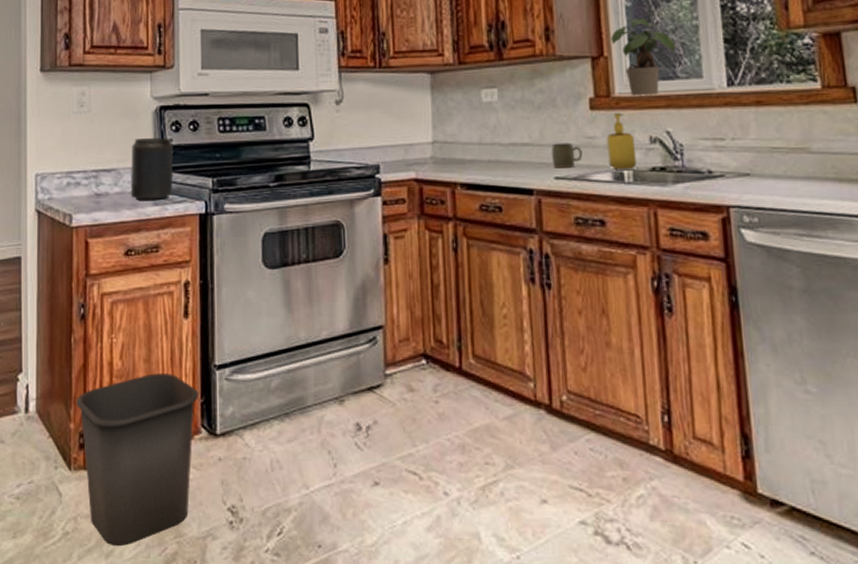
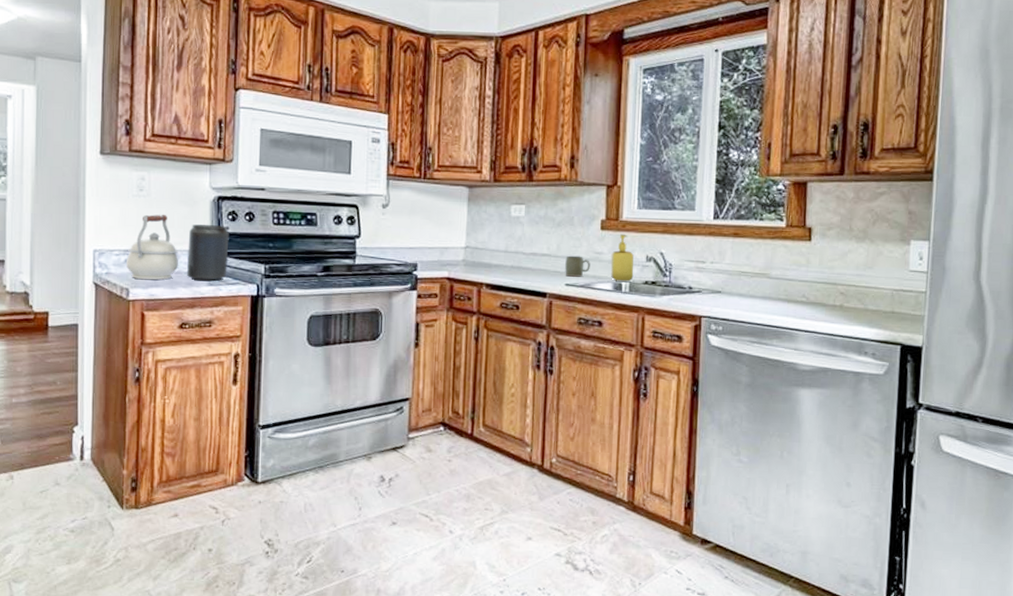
kettle: none [68,130,123,204] -> present [125,214,179,281]
waste bin: present [77,373,199,546] -> none [130,430,244,570]
potted plant: present [610,18,676,96] -> none [624,156,677,222]

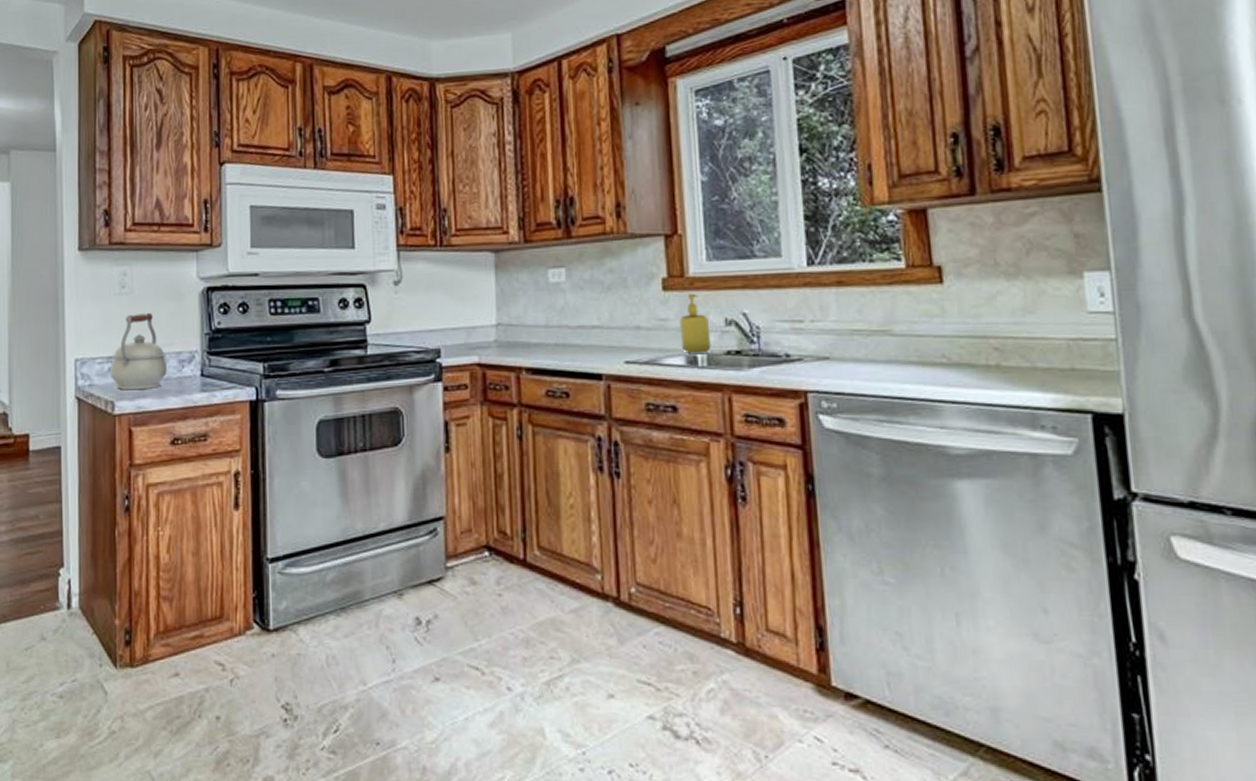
soda can: present [186,224,229,282] -> none [176,320,222,387]
mug: present [565,255,590,277] -> none [622,325,654,352]

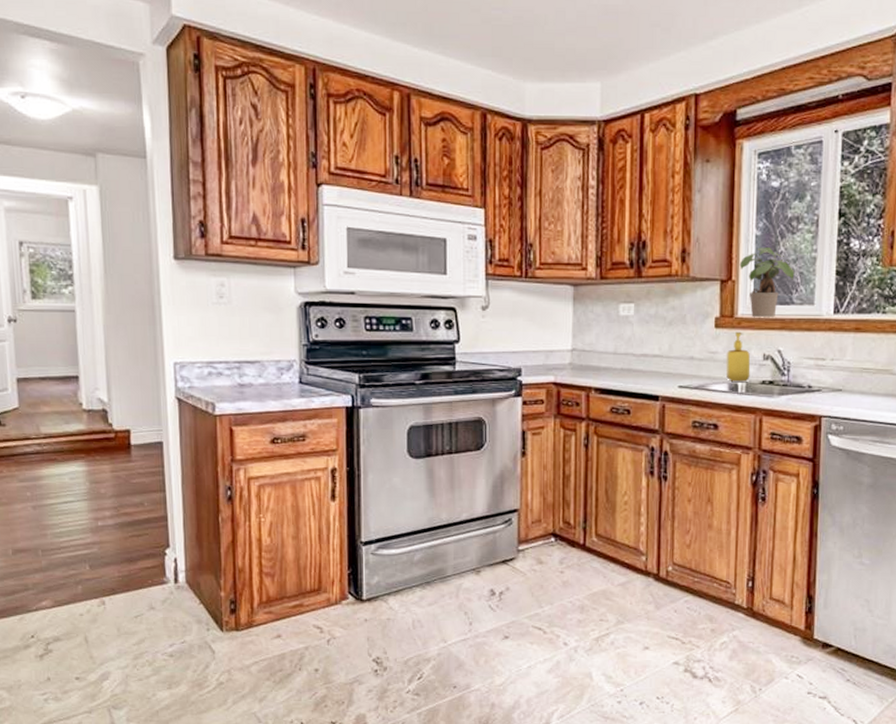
kettle: present [109,312,168,390] -> none [209,322,267,394]
potted plant: none [685,194,753,276] -> present [739,247,795,318]

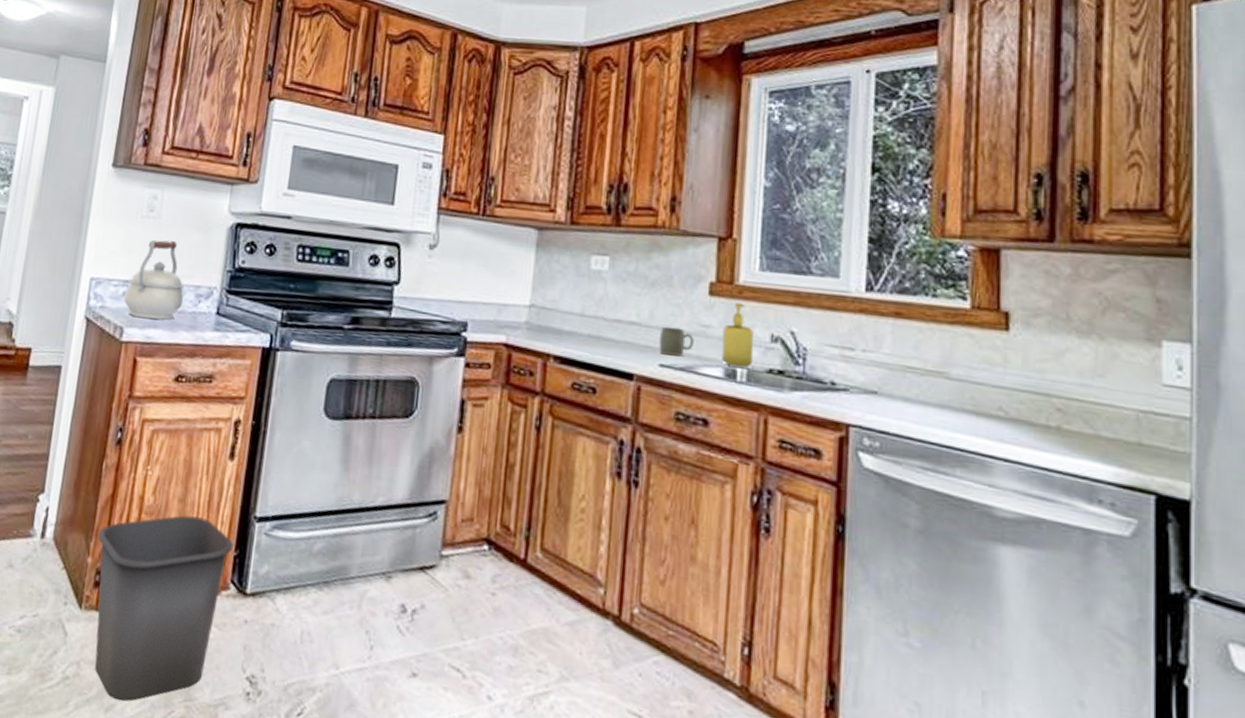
kettle: none [209,322,267,394] -> present [123,240,185,320]
waste bin: none [226,548,346,692] -> present [95,515,234,701]
mug: none [678,356,704,378] -> present [659,326,694,357]
potted plant: present [739,247,795,318] -> none [742,201,814,290]

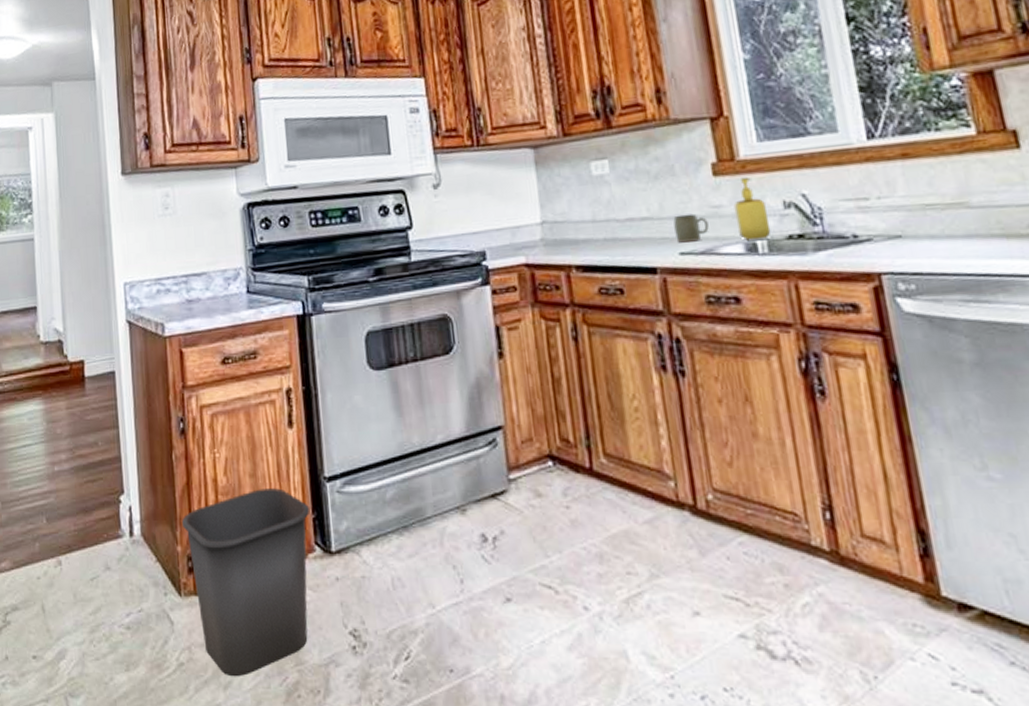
kettle: present [123,240,185,320] -> none [157,232,214,312]

